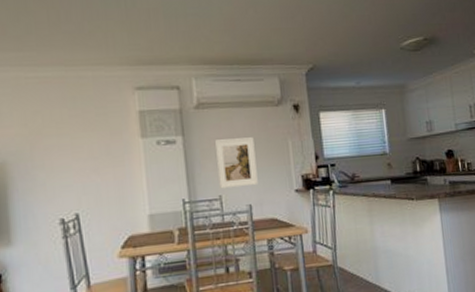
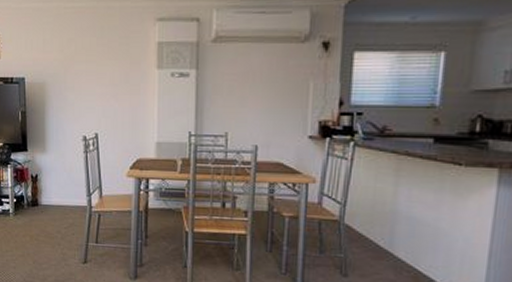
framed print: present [214,137,258,189] -> none [227,75,270,127]

